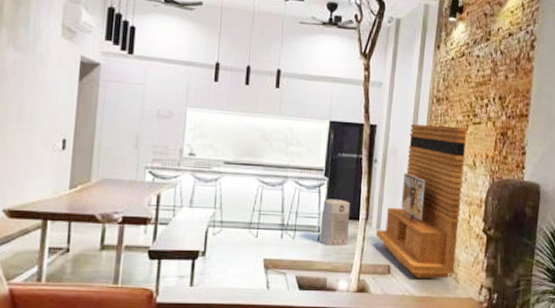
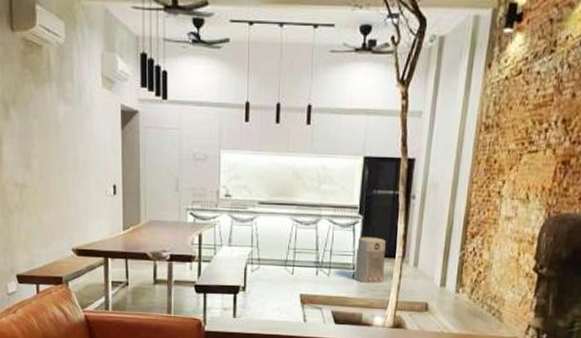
tv stand: present [376,124,467,279] -> none [413,155,521,318]

